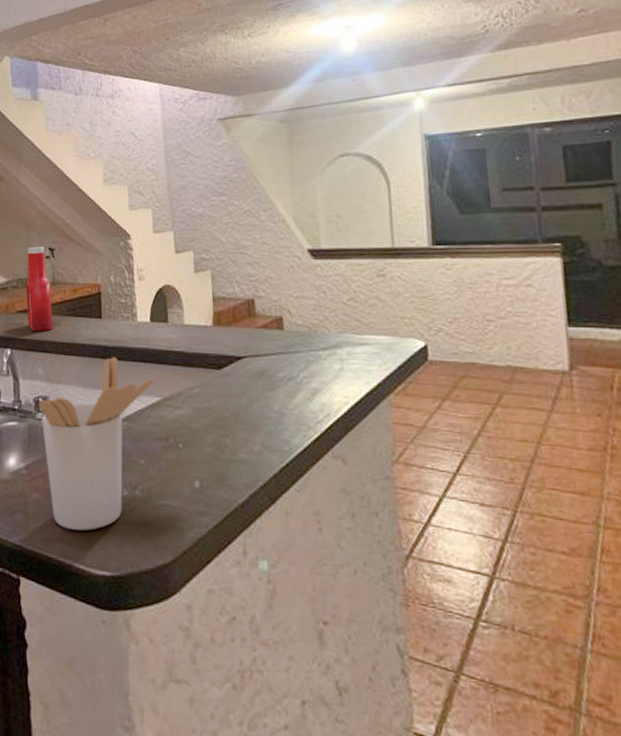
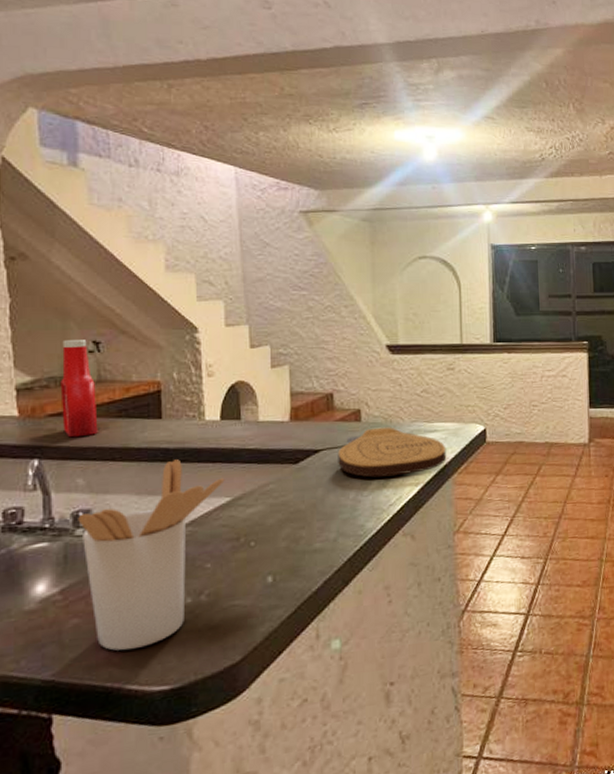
cutting board: none [260,337,380,391] -> present [338,427,447,478]

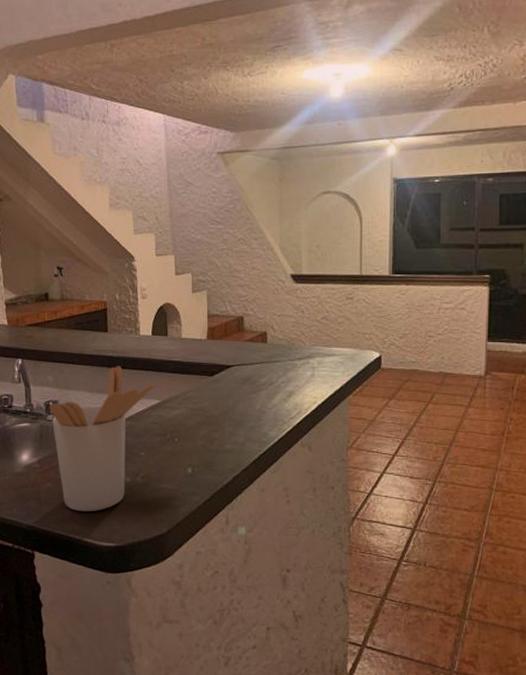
ketchup bottle: present [60,340,98,438] -> none [35,266,62,344]
cutting board: present [338,427,447,478] -> none [246,349,343,393]

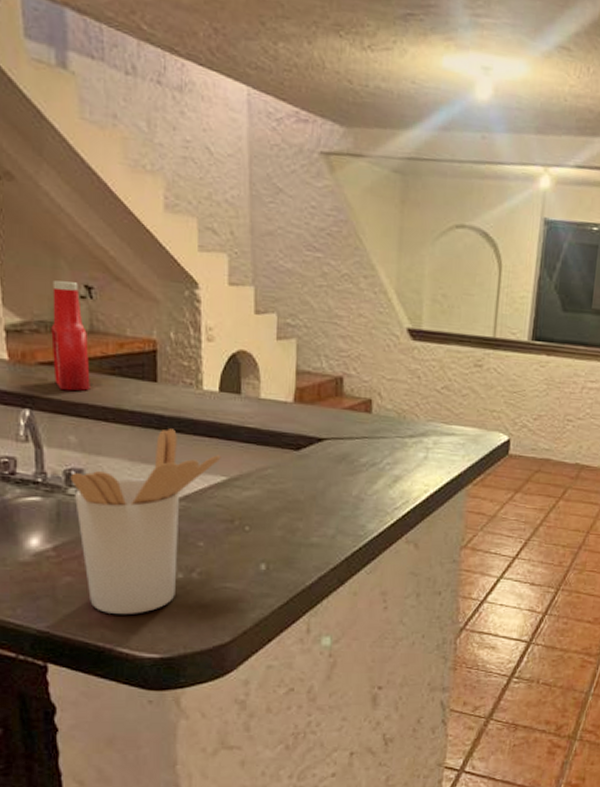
ketchup bottle: none [35,266,62,344] -> present [51,280,90,391]

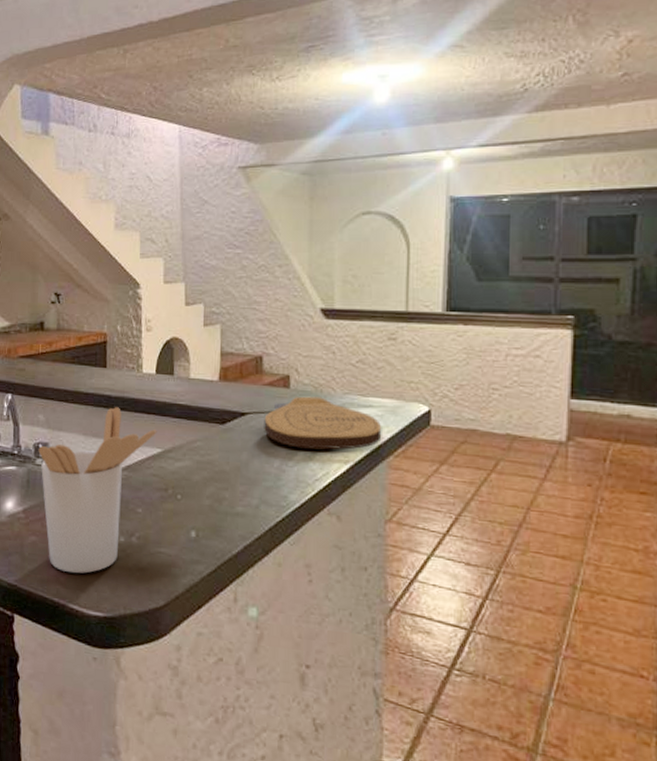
ketchup bottle: present [51,280,90,391] -> none [29,291,56,378]
cutting board: none [342,422,463,478] -> present [264,396,382,450]

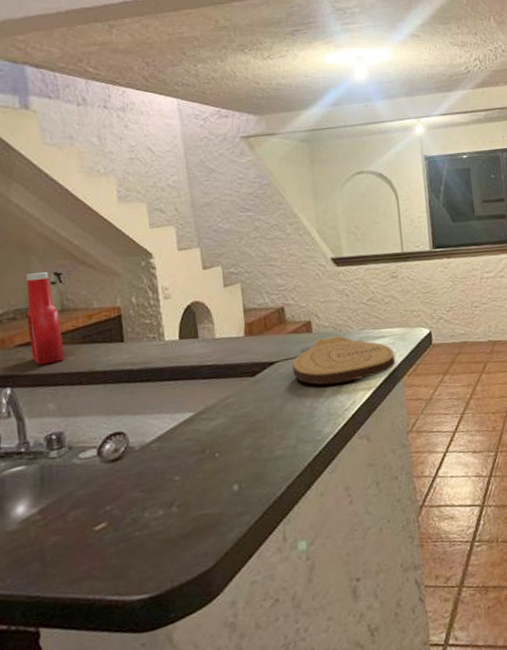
ketchup bottle: none [29,291,56,378] -> present [26,272,65,366]
utensil holder: present [38,407,157,574] -> none [51,379,187,565]

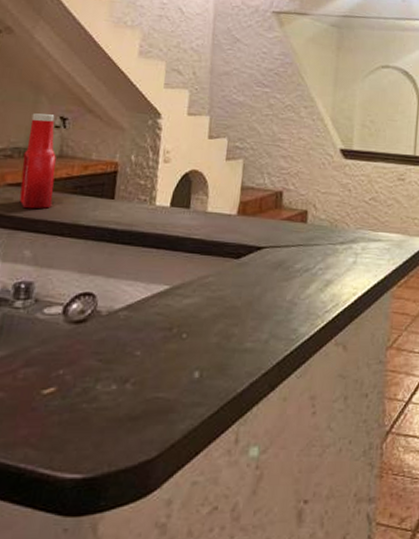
cutting board: present [292,335,396,385] -> none [279,231,389,282]

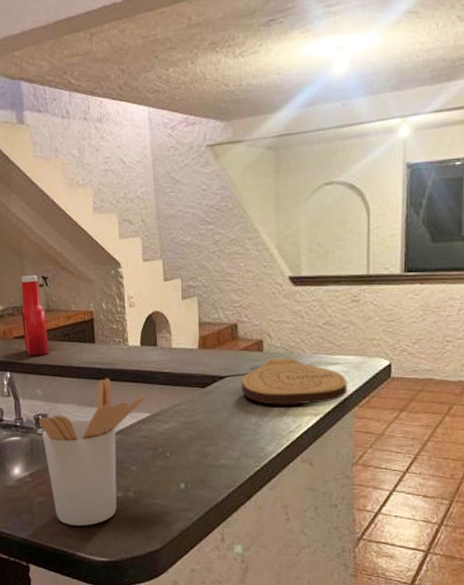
utensil holder: none [18,241,166,432] -> present [38,378,145,527]
cutting board: none [279,231,389,282] -> present [241,358,348,405]

